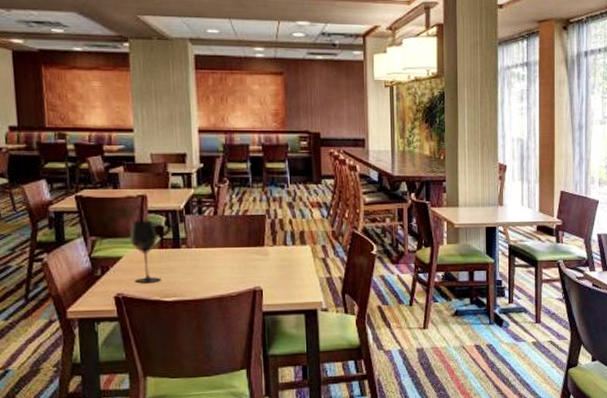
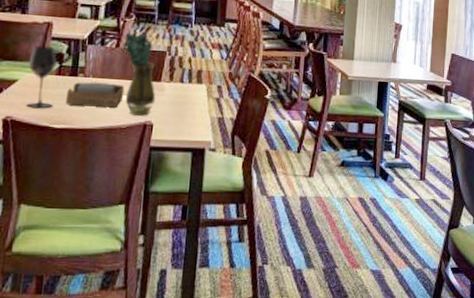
napkin holder: none [172,252,230,278] -> present [66,82,125,108]
vase: none [220,194,262,282] -> present [122,28,156,116]

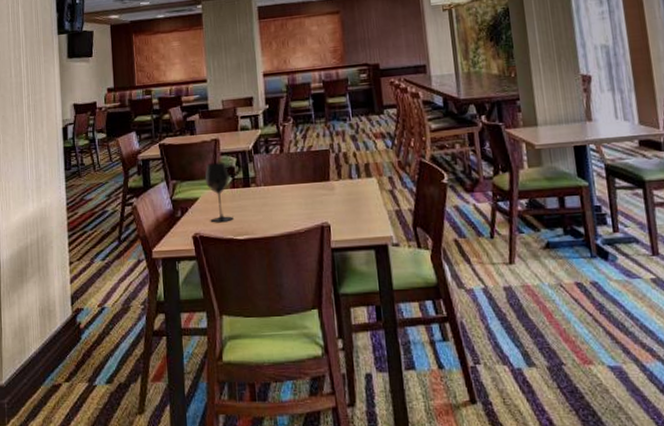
napkin holder: present [66,82,125,108] -> none [243,189,297,216]
vase: present [122,28,156,116] -> none [286,132,328,218]

